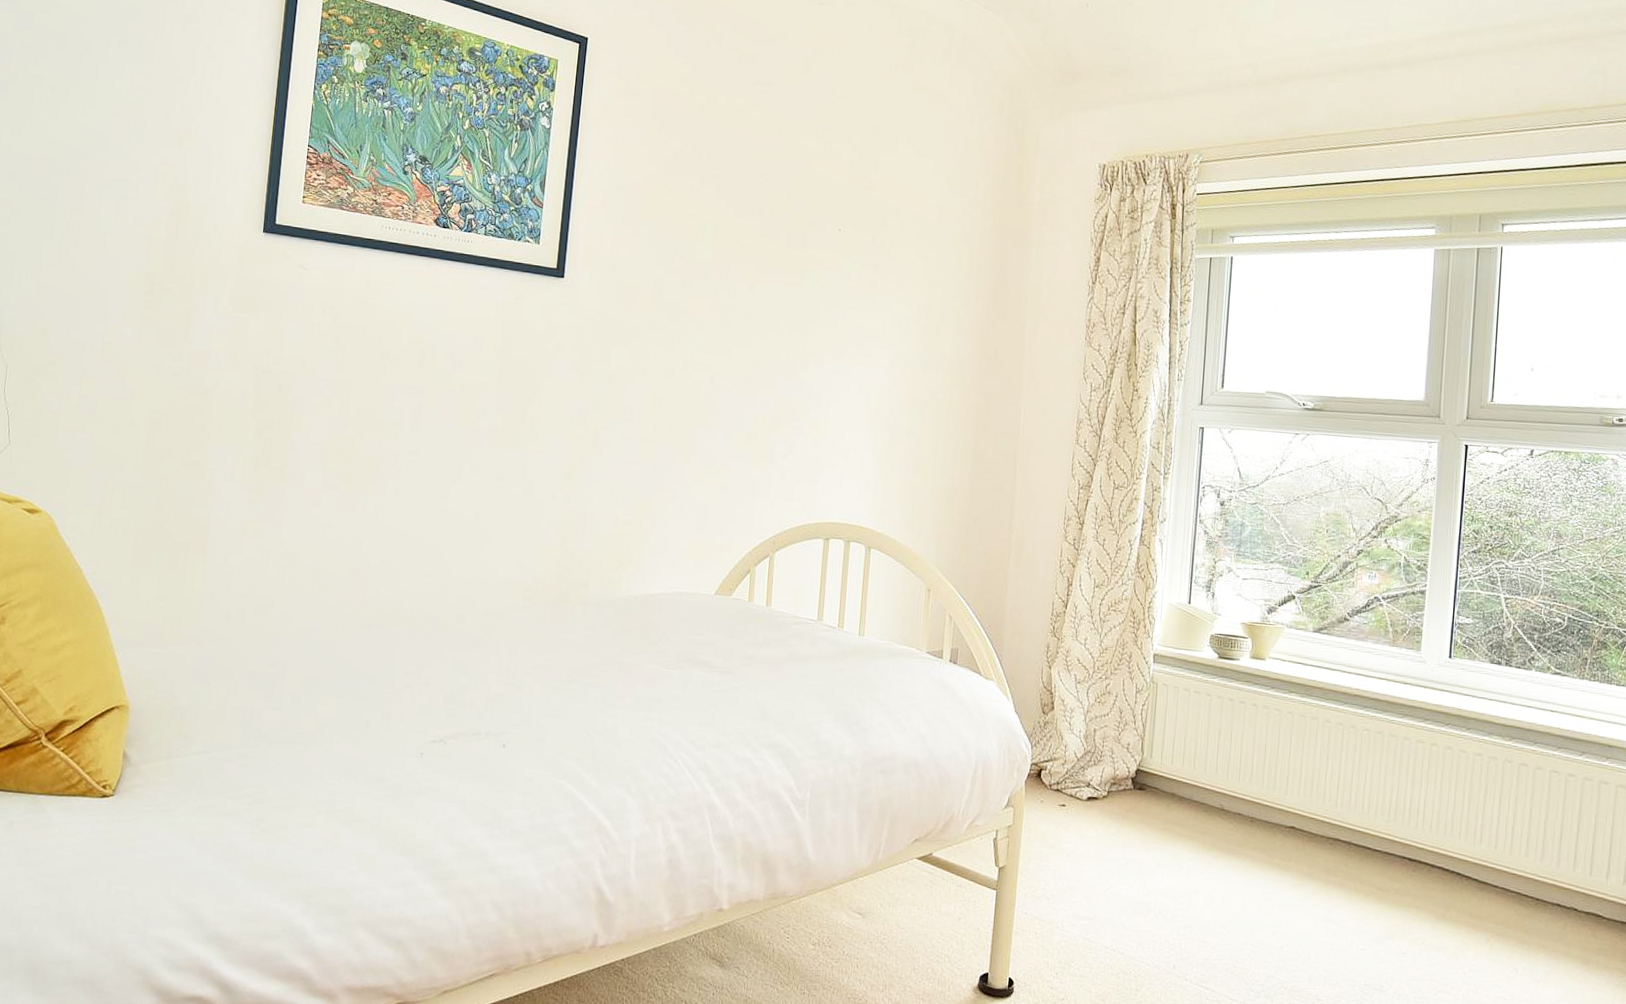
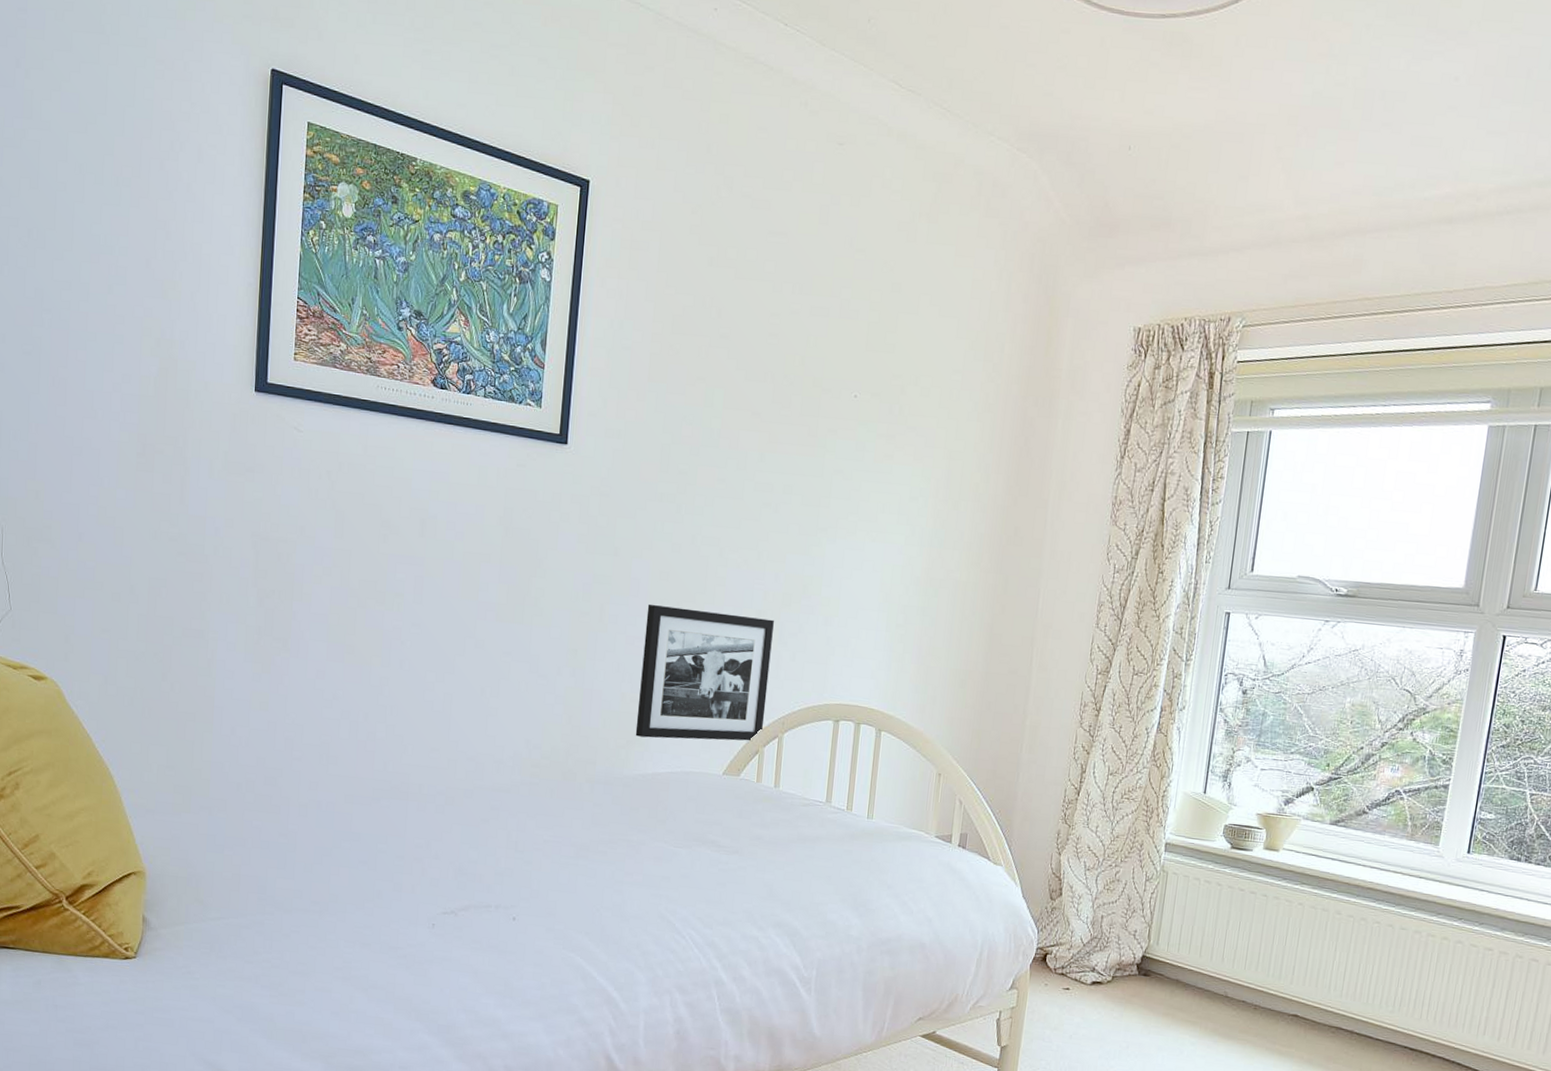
picture frame: none [628,428,764,561] -> present [635,604,774,741]

